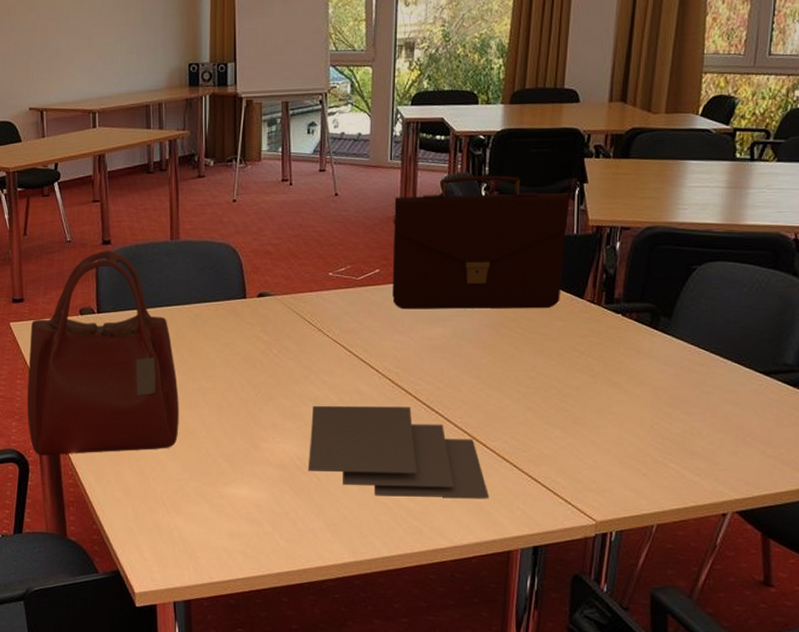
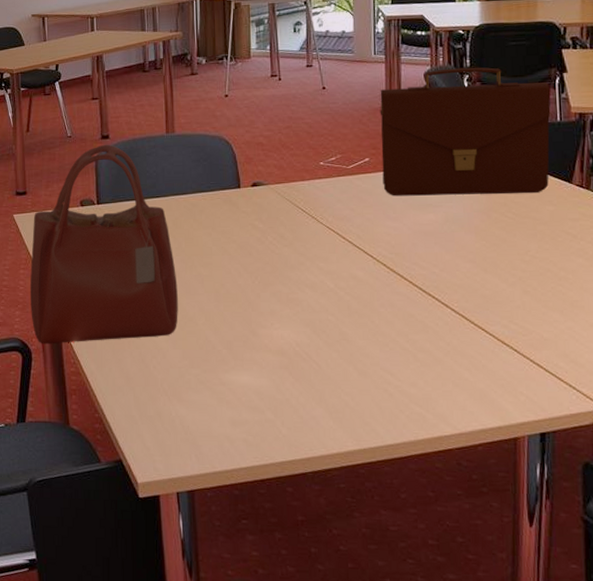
papers: present [307,405,490,498] -> none [307,291,492,383]

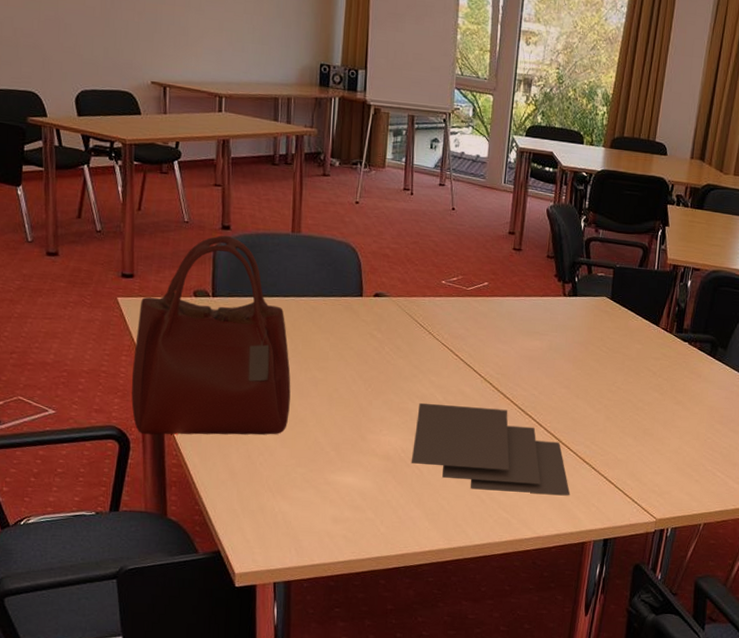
papers: none [307,291,492,383] -> present [411,402,570,495]
briefcase: present [380,67,551,196] -> none [497,206,653,332]

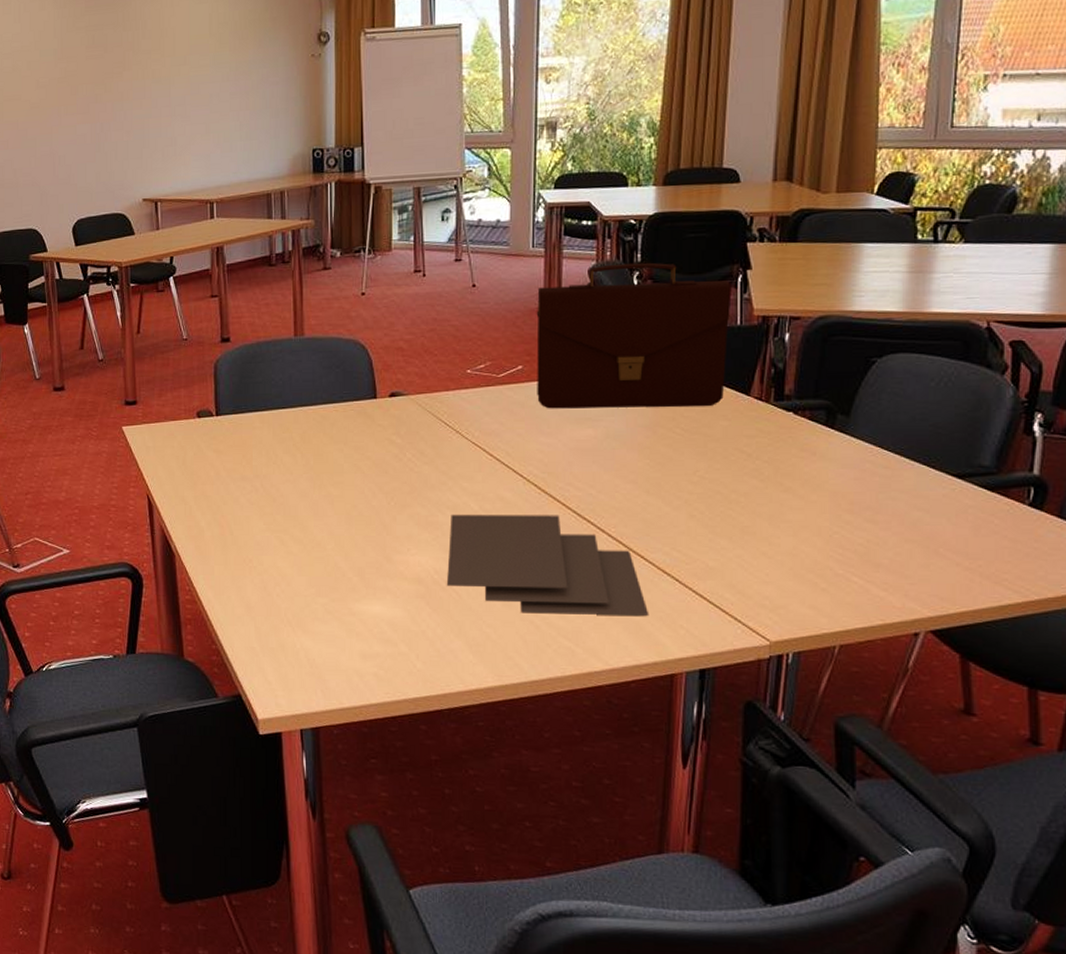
handbag: present [131,235,291,436] -> none [140,348,305,570]
briefcase: none [497,206,653,332] -> present [536,262,730,409]

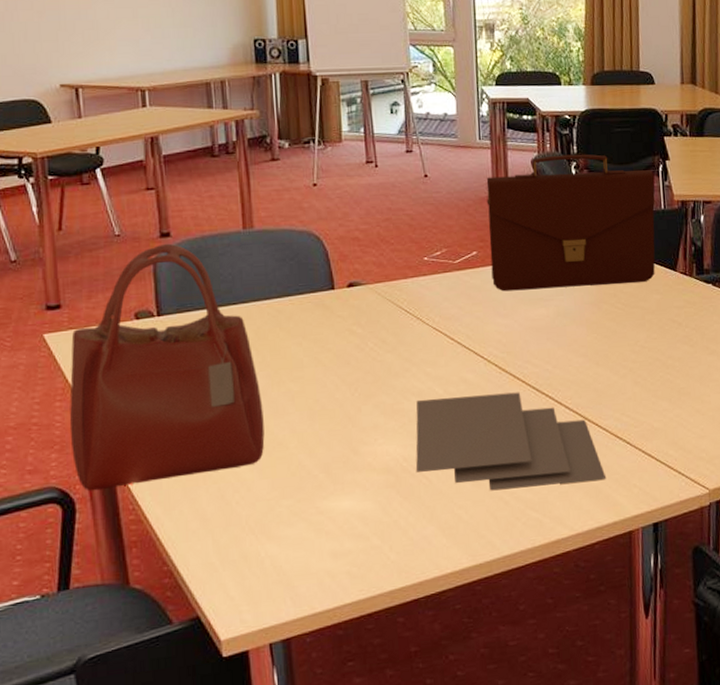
handbag: none [140,348,305,570] -> present [69,243,265,492]

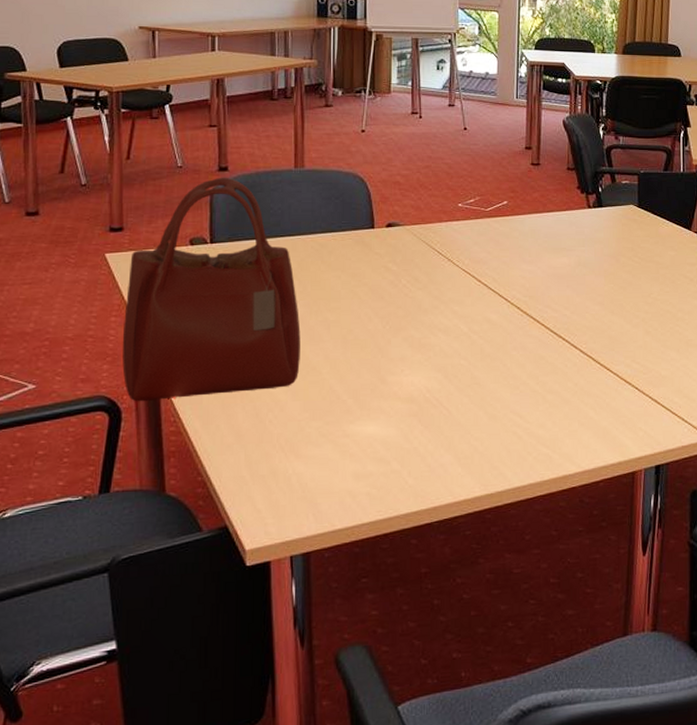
papers: present [415,392,607,491] -> none [437,334,615,425]
briefcase: present [486,154,655,292] -> none [519,116,675,240]

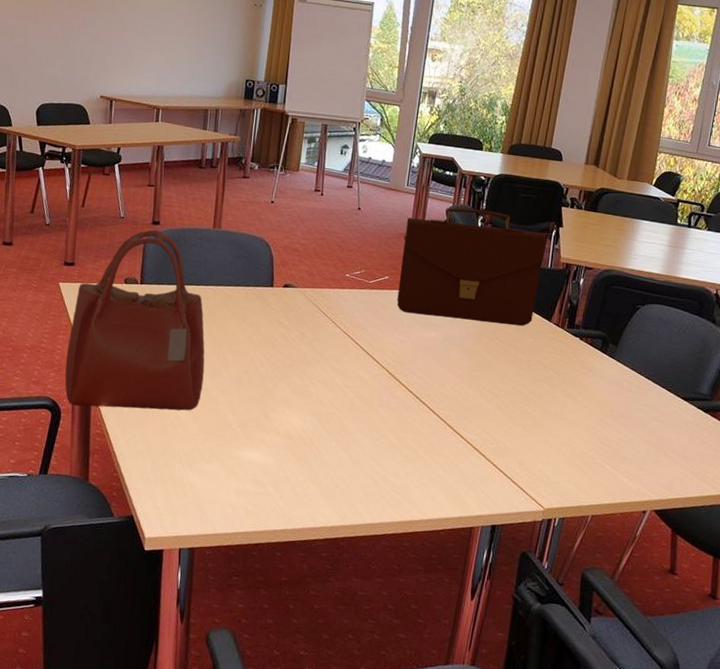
briefcase: none [519,116,675,240] -> present [396,207,547,326]

